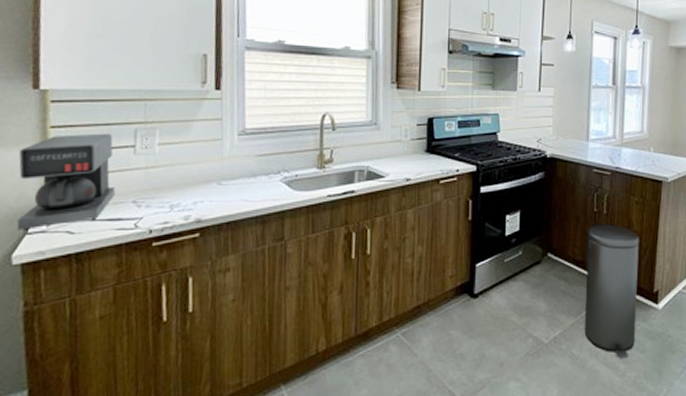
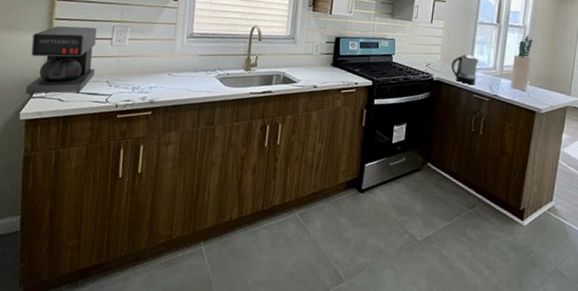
kettle: none [566,124,596,157] -> present [451,54,479,84]
pedal bin: present [584,224,639,358] -> none [454,143,511,265]
vase: none [633,95,654,160] -> present [511,34,533,92]

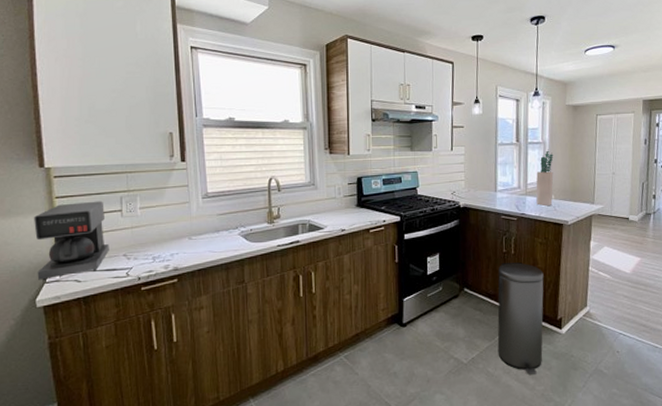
kettle: present [451,54,479,84] -> none [476,177,503,206]
pedal bin: none [454,143,511,265] -> present [497,262,544,375]

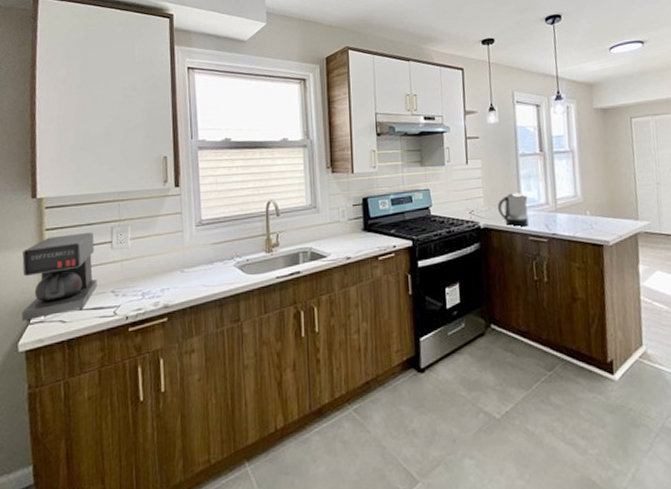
kettle: none [476,177,503,206] -> present [498,193,529,226]
pedal bin: present [497,262,544,375] -> none [529,292,593,434]
vase: present [536,149,554,207] -> none [566,158,589,225]

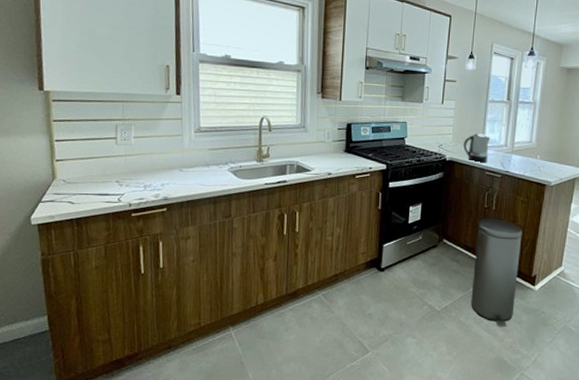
coffee maker: present [21,232,97,322] -> none [32,127,103,200]
pedal bin: none [529,292,593,434] -> present [471,218,522,327]

